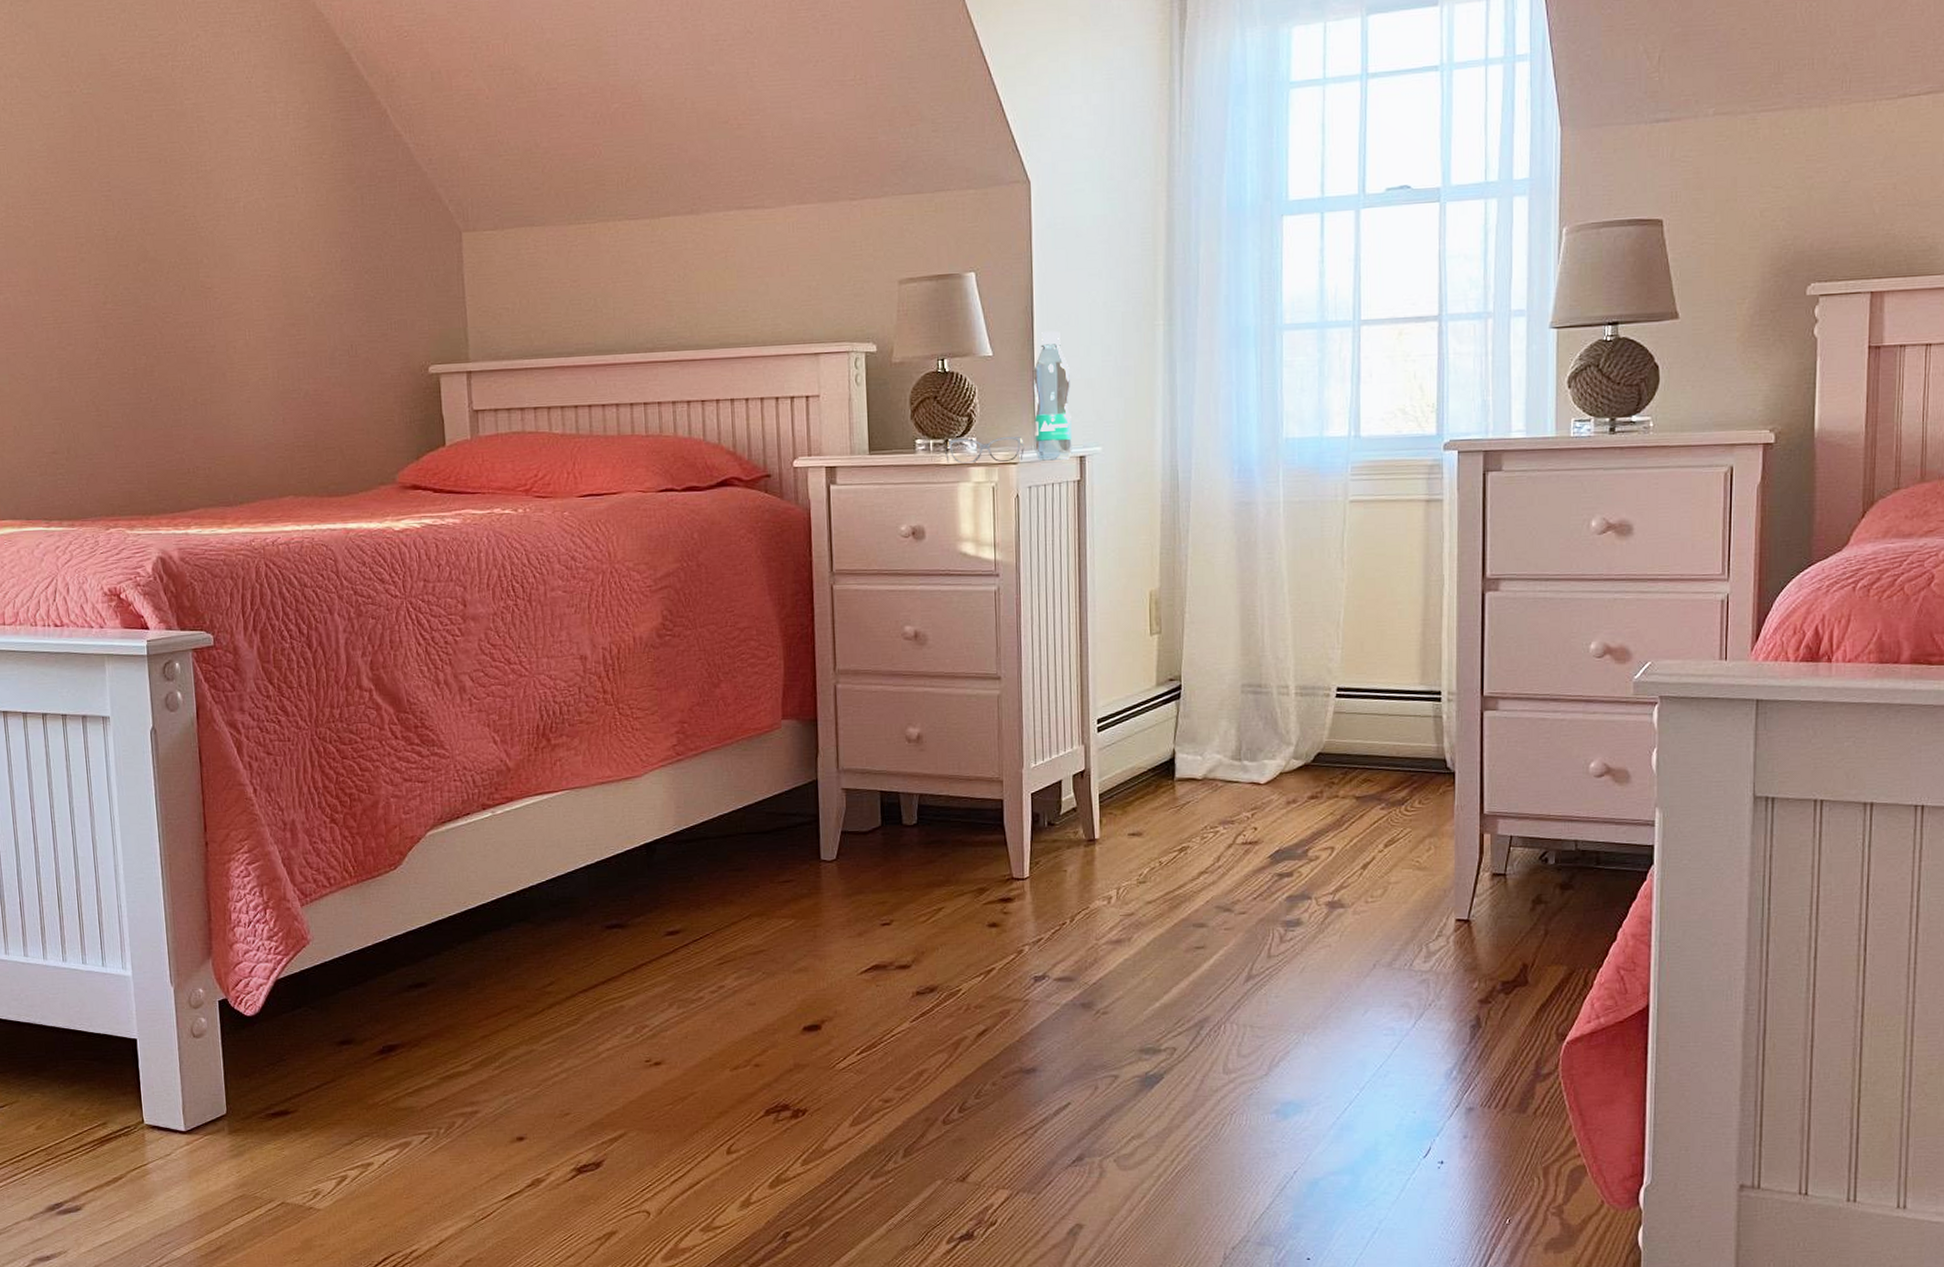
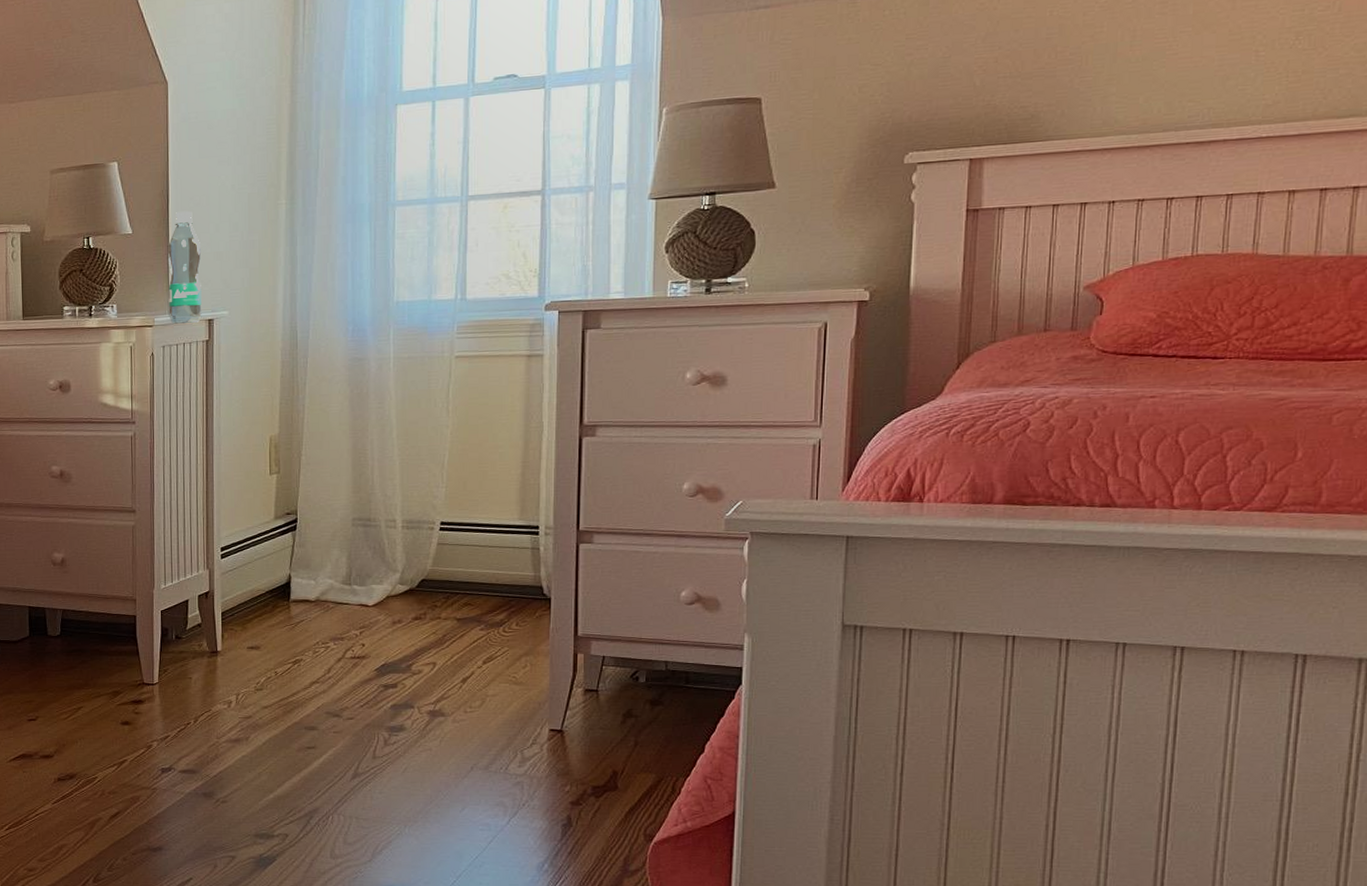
spectacles: present [945,436,1025,464] -> none [89,302,159,327]

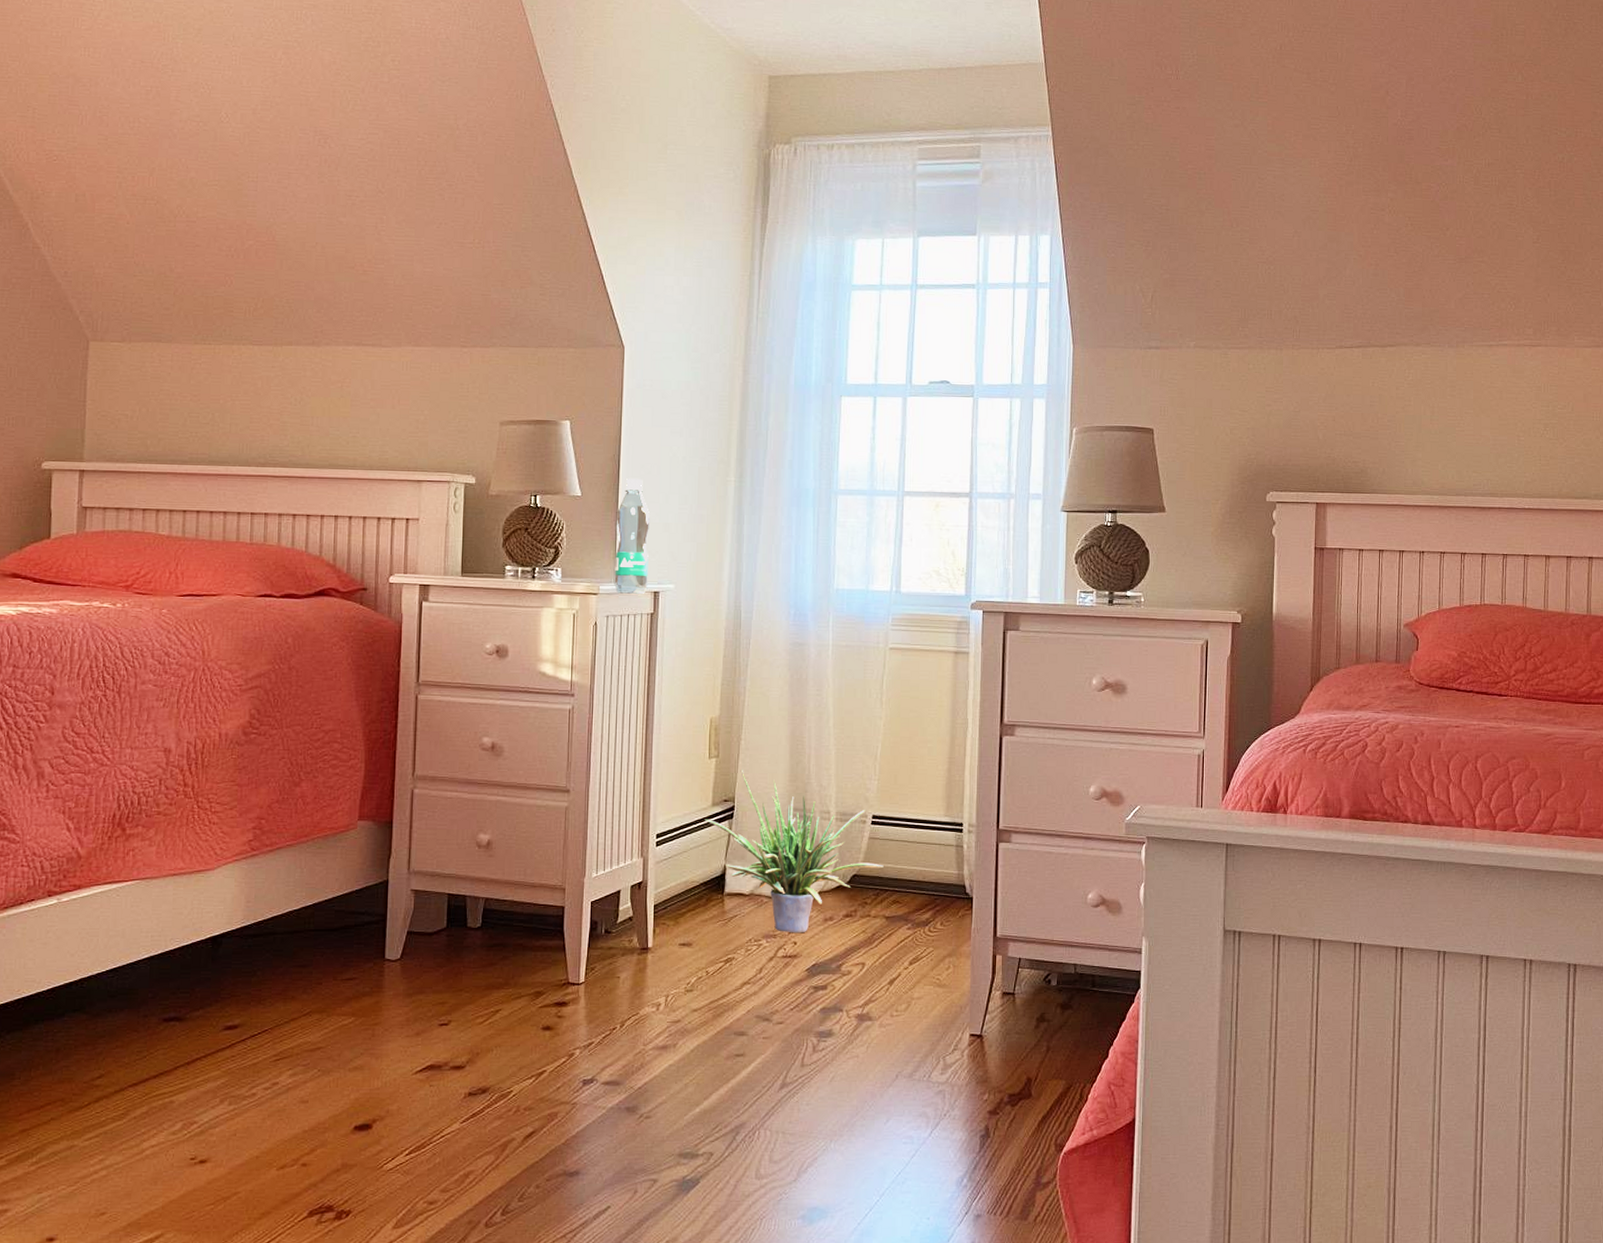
potted plant: none [268,484,454,636] -> present [705,769,884,933]

